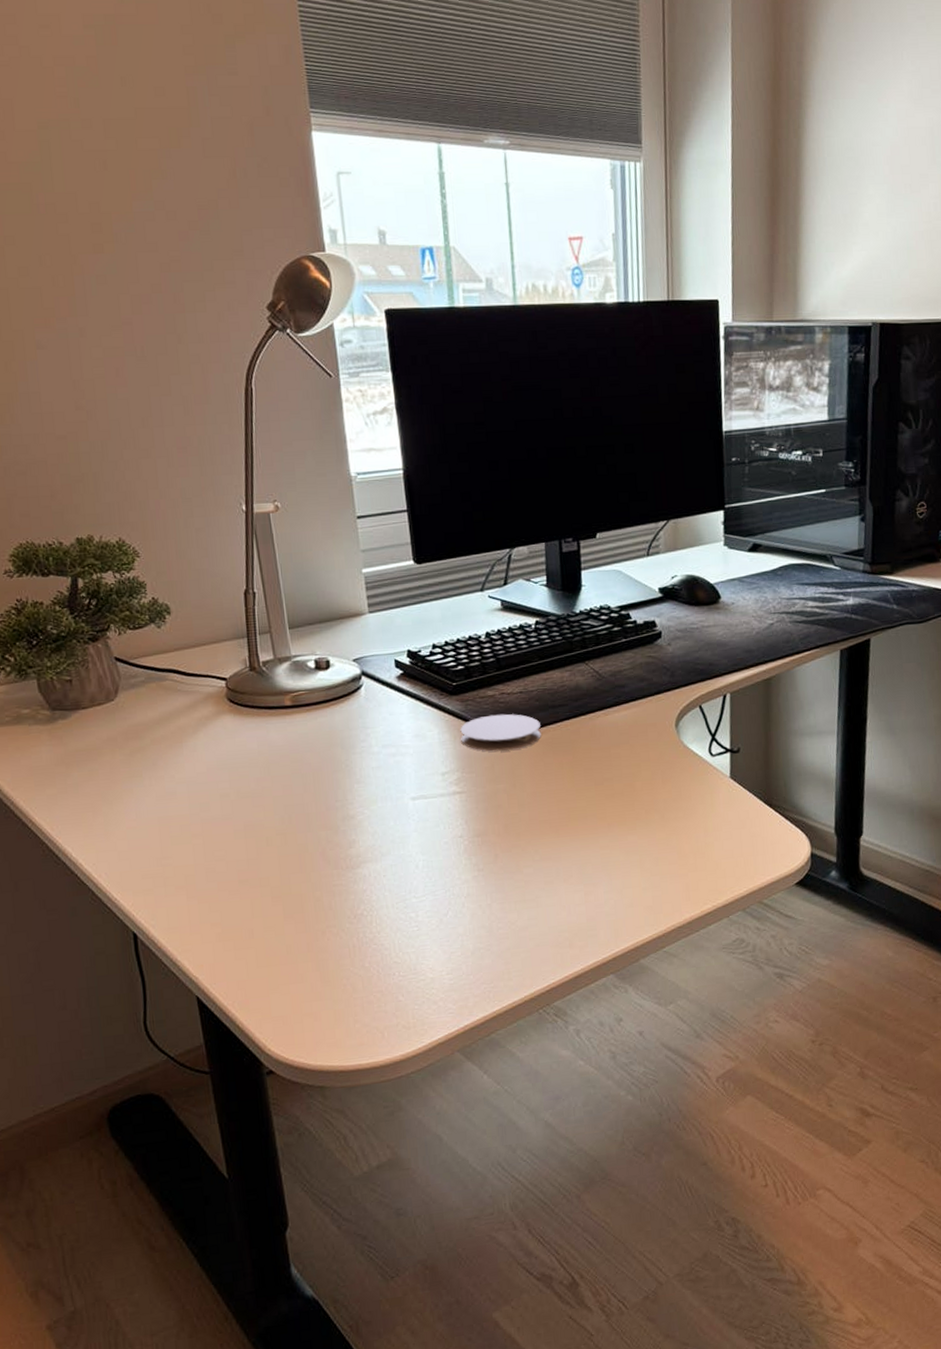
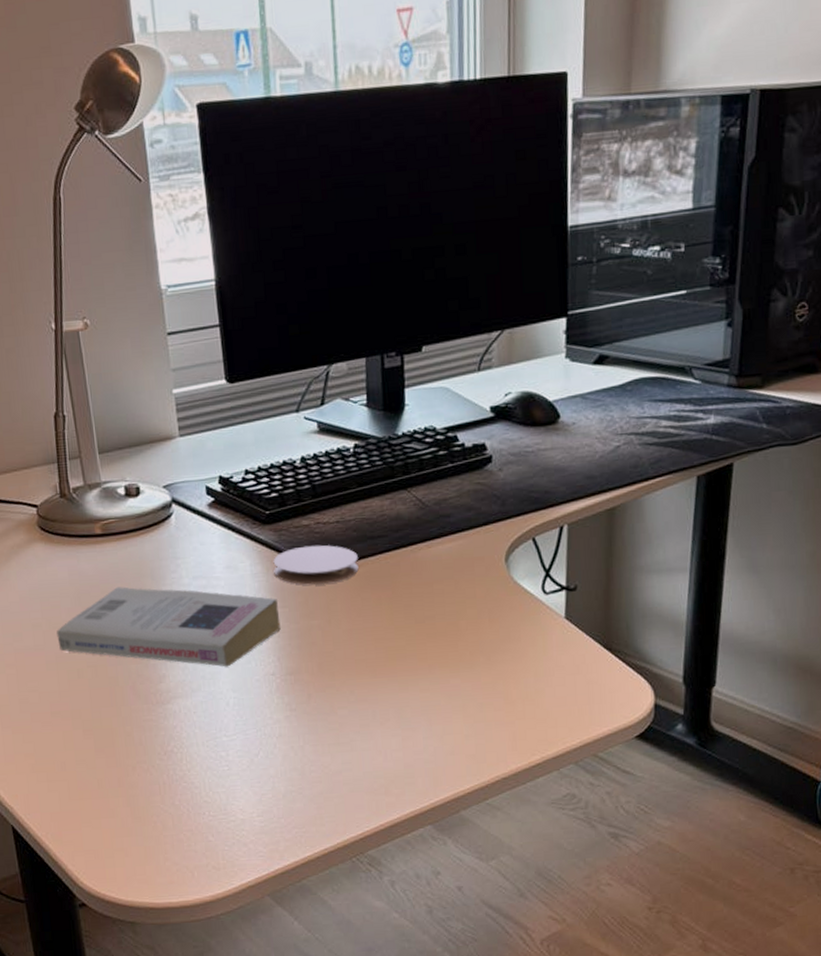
book: none [245,756,468,831] -> present [57,587,281,667]

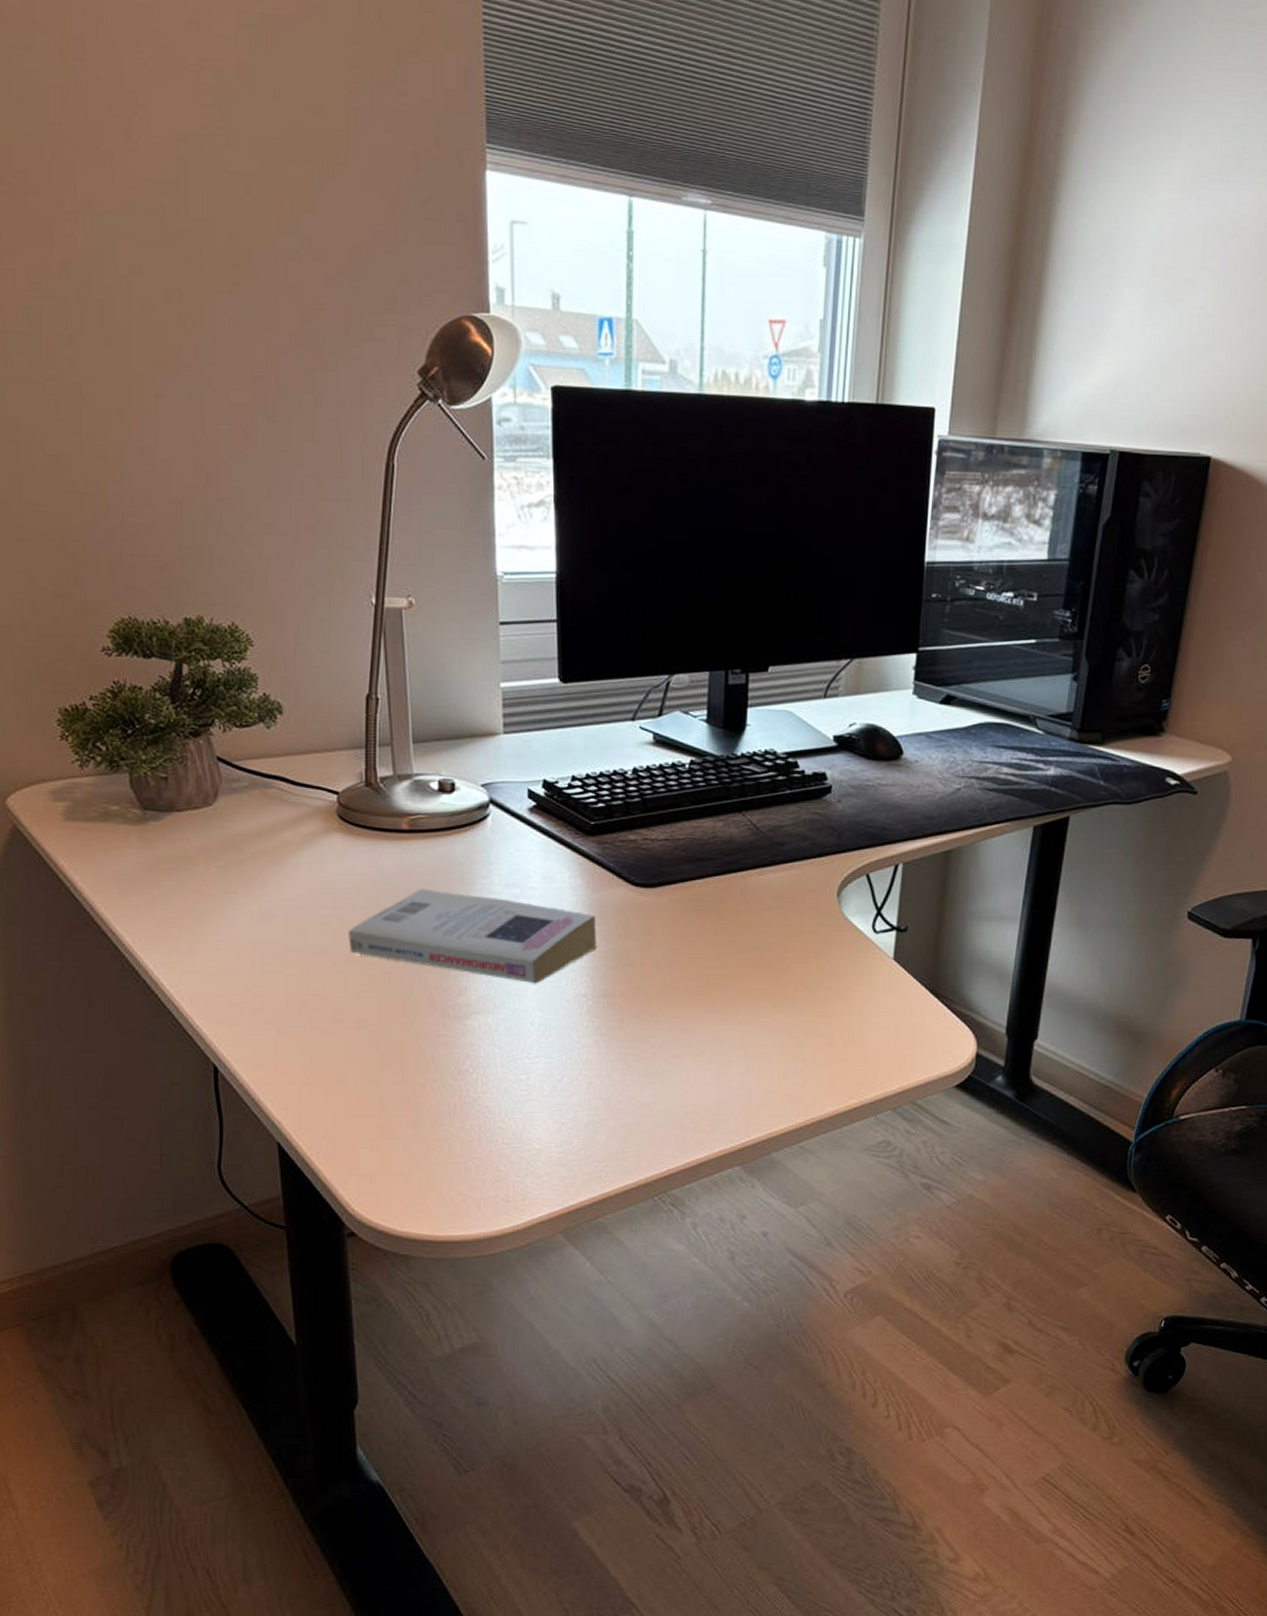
coaster: present [273,544,359,585] -> none [594,862,685,903]

